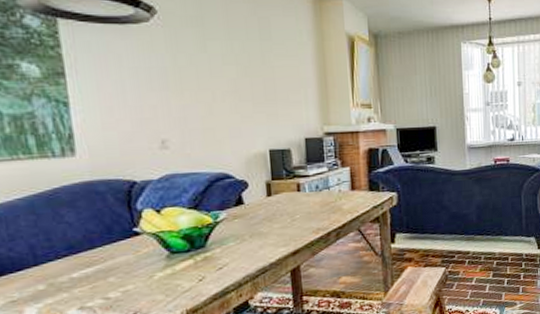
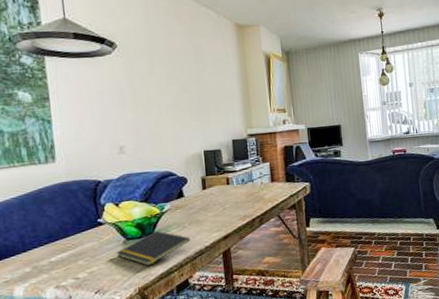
notepad: none [157,244,252,285] -> present [116,231,191,266]

